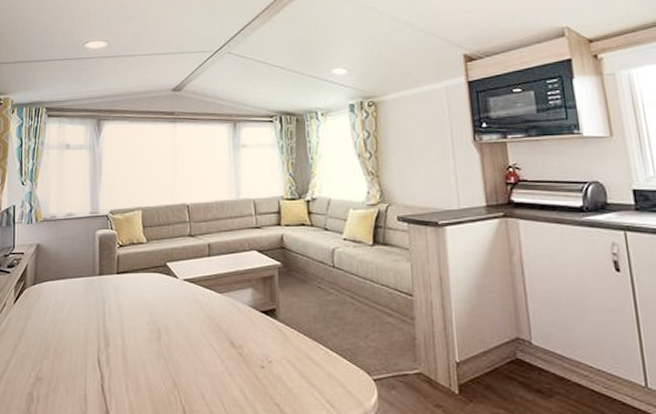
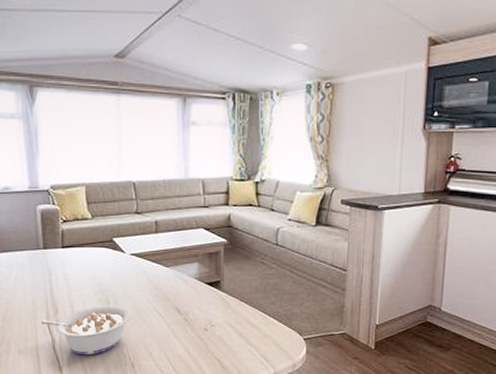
legume: none [91,337,183,397] -> present [40,305,131,355]

